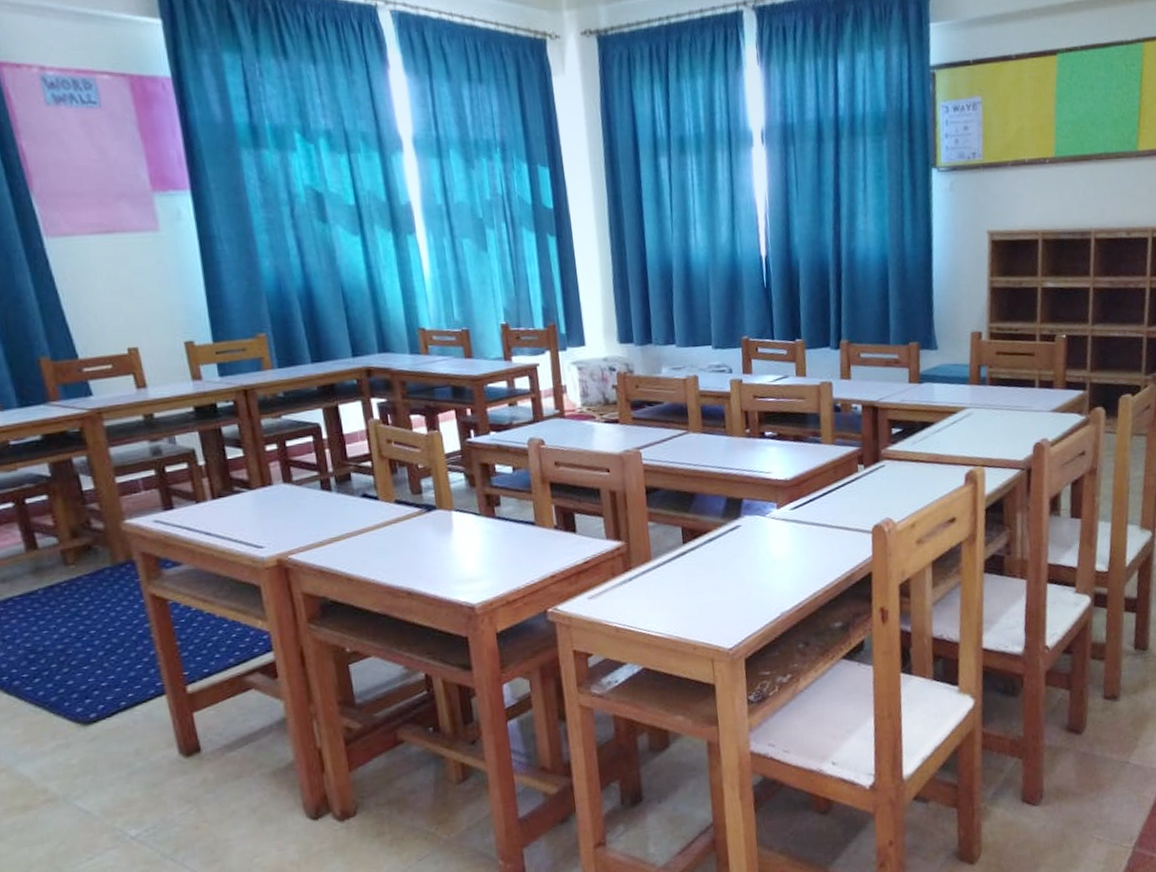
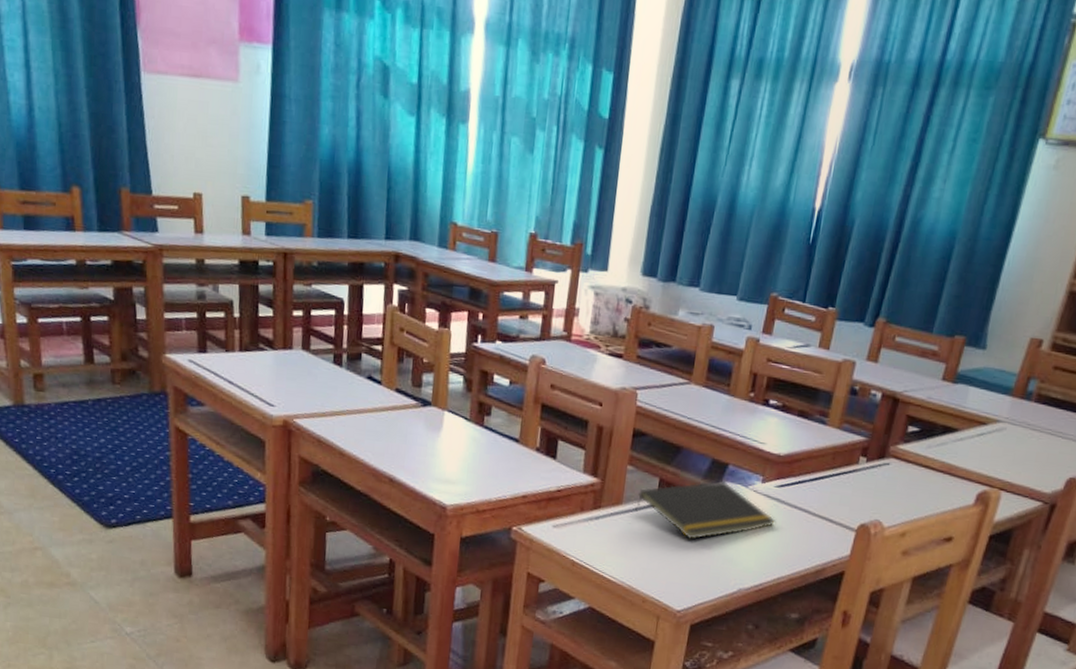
notepad: none [665,515,799,578] -> present [635,480,776,540]

